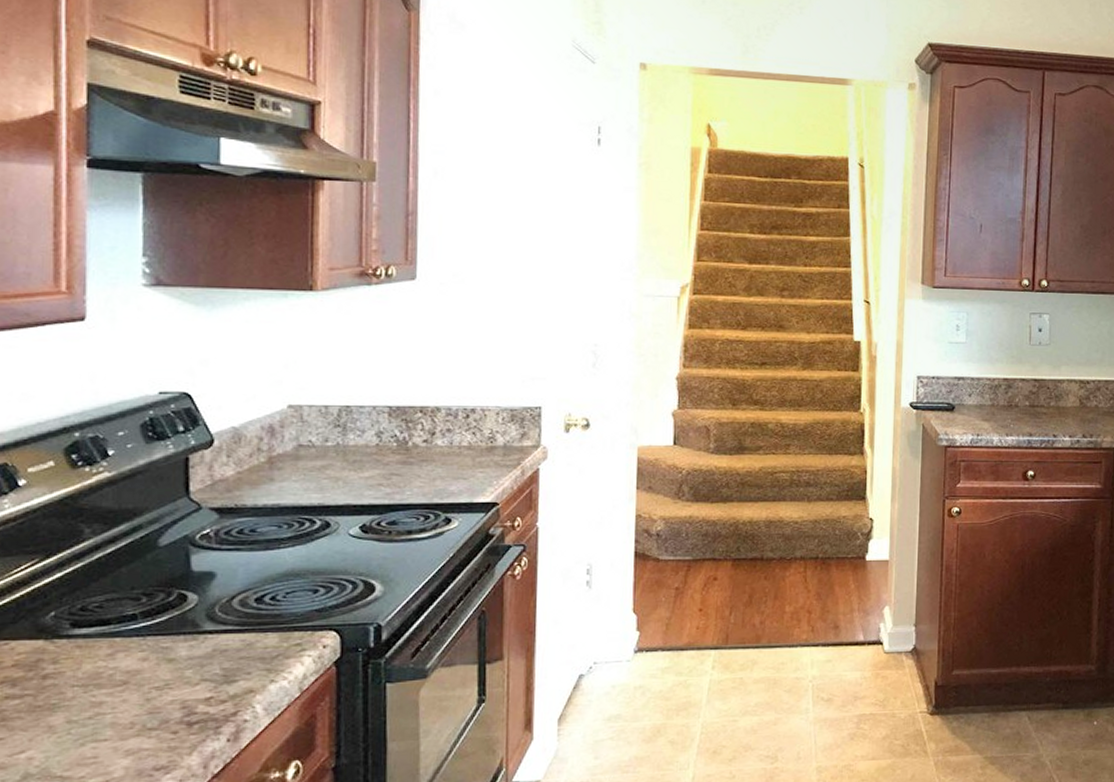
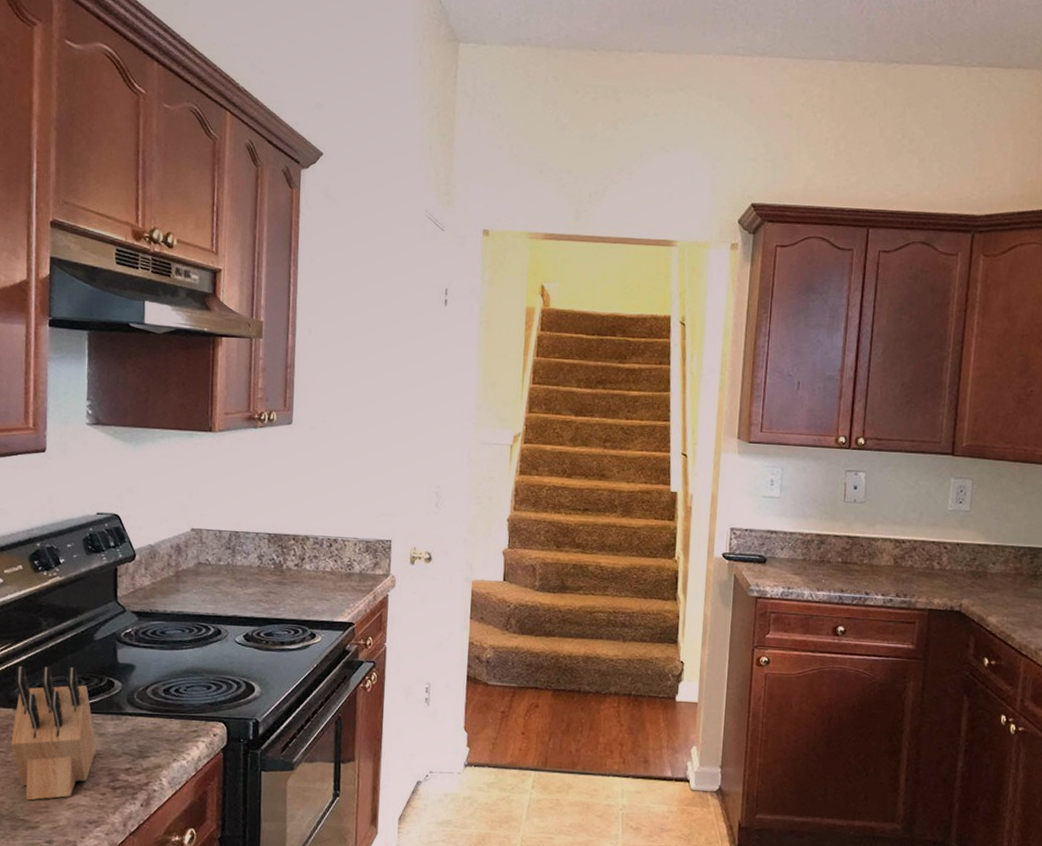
knife block: none [41,582,163,752] -> present [10,666,96,801]

